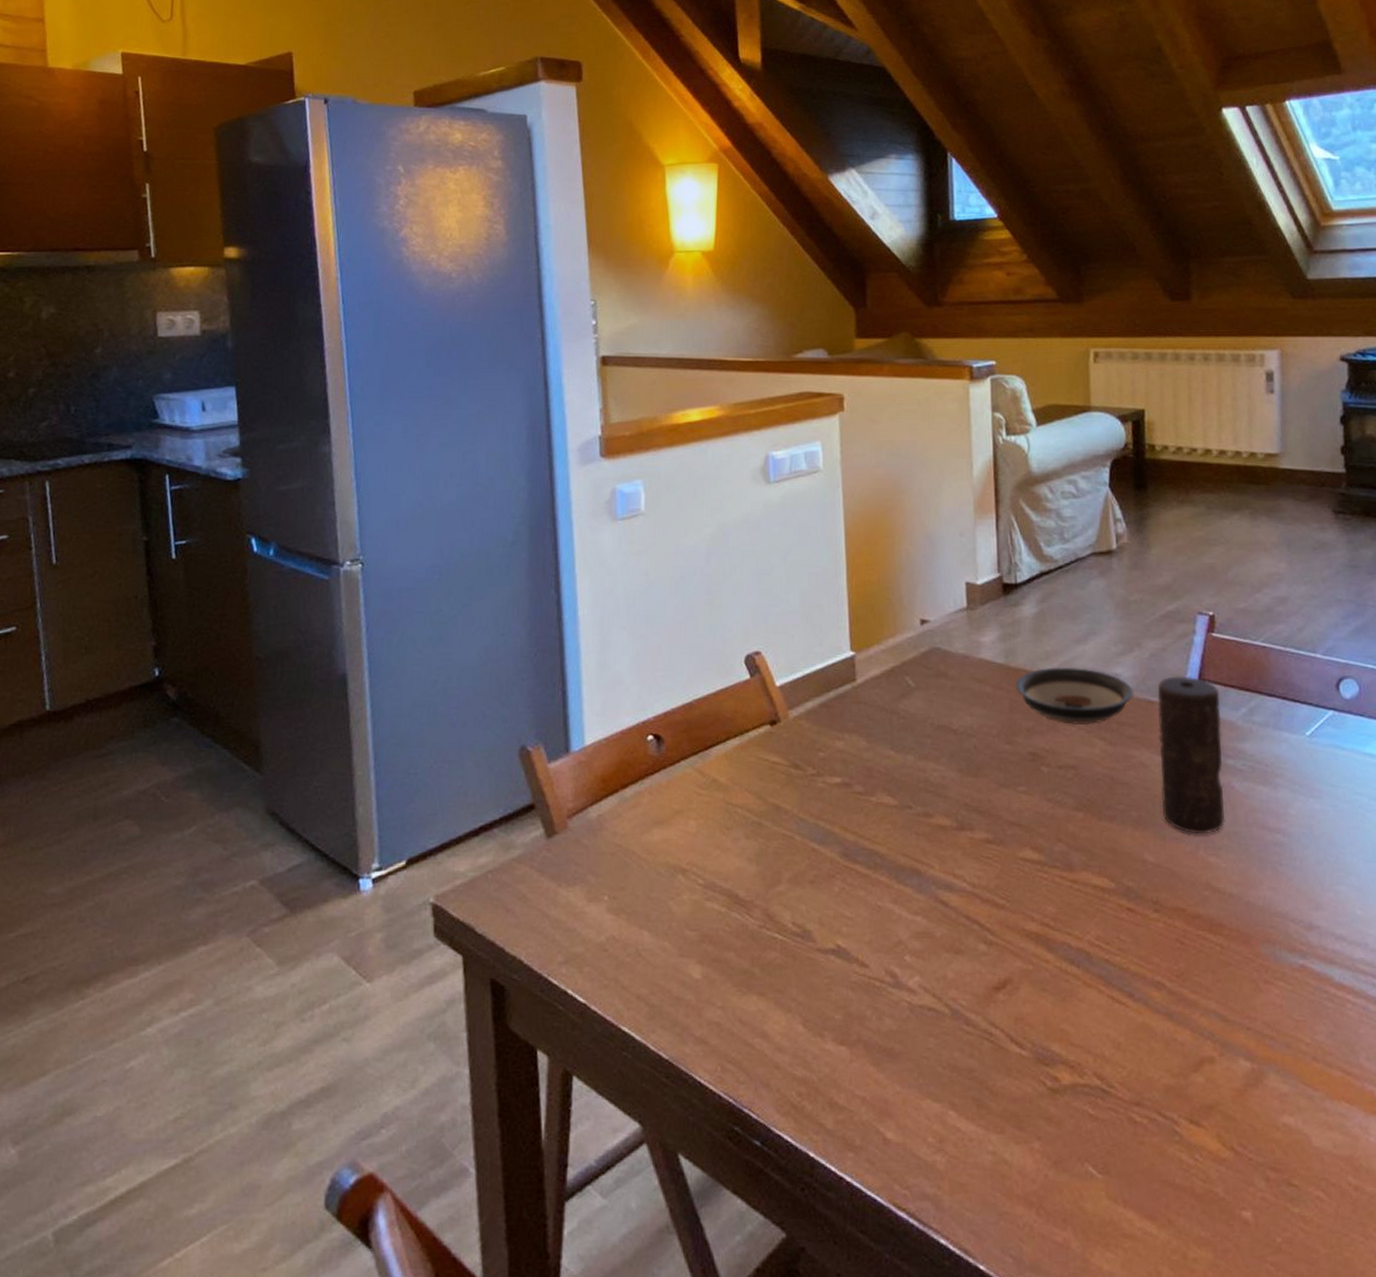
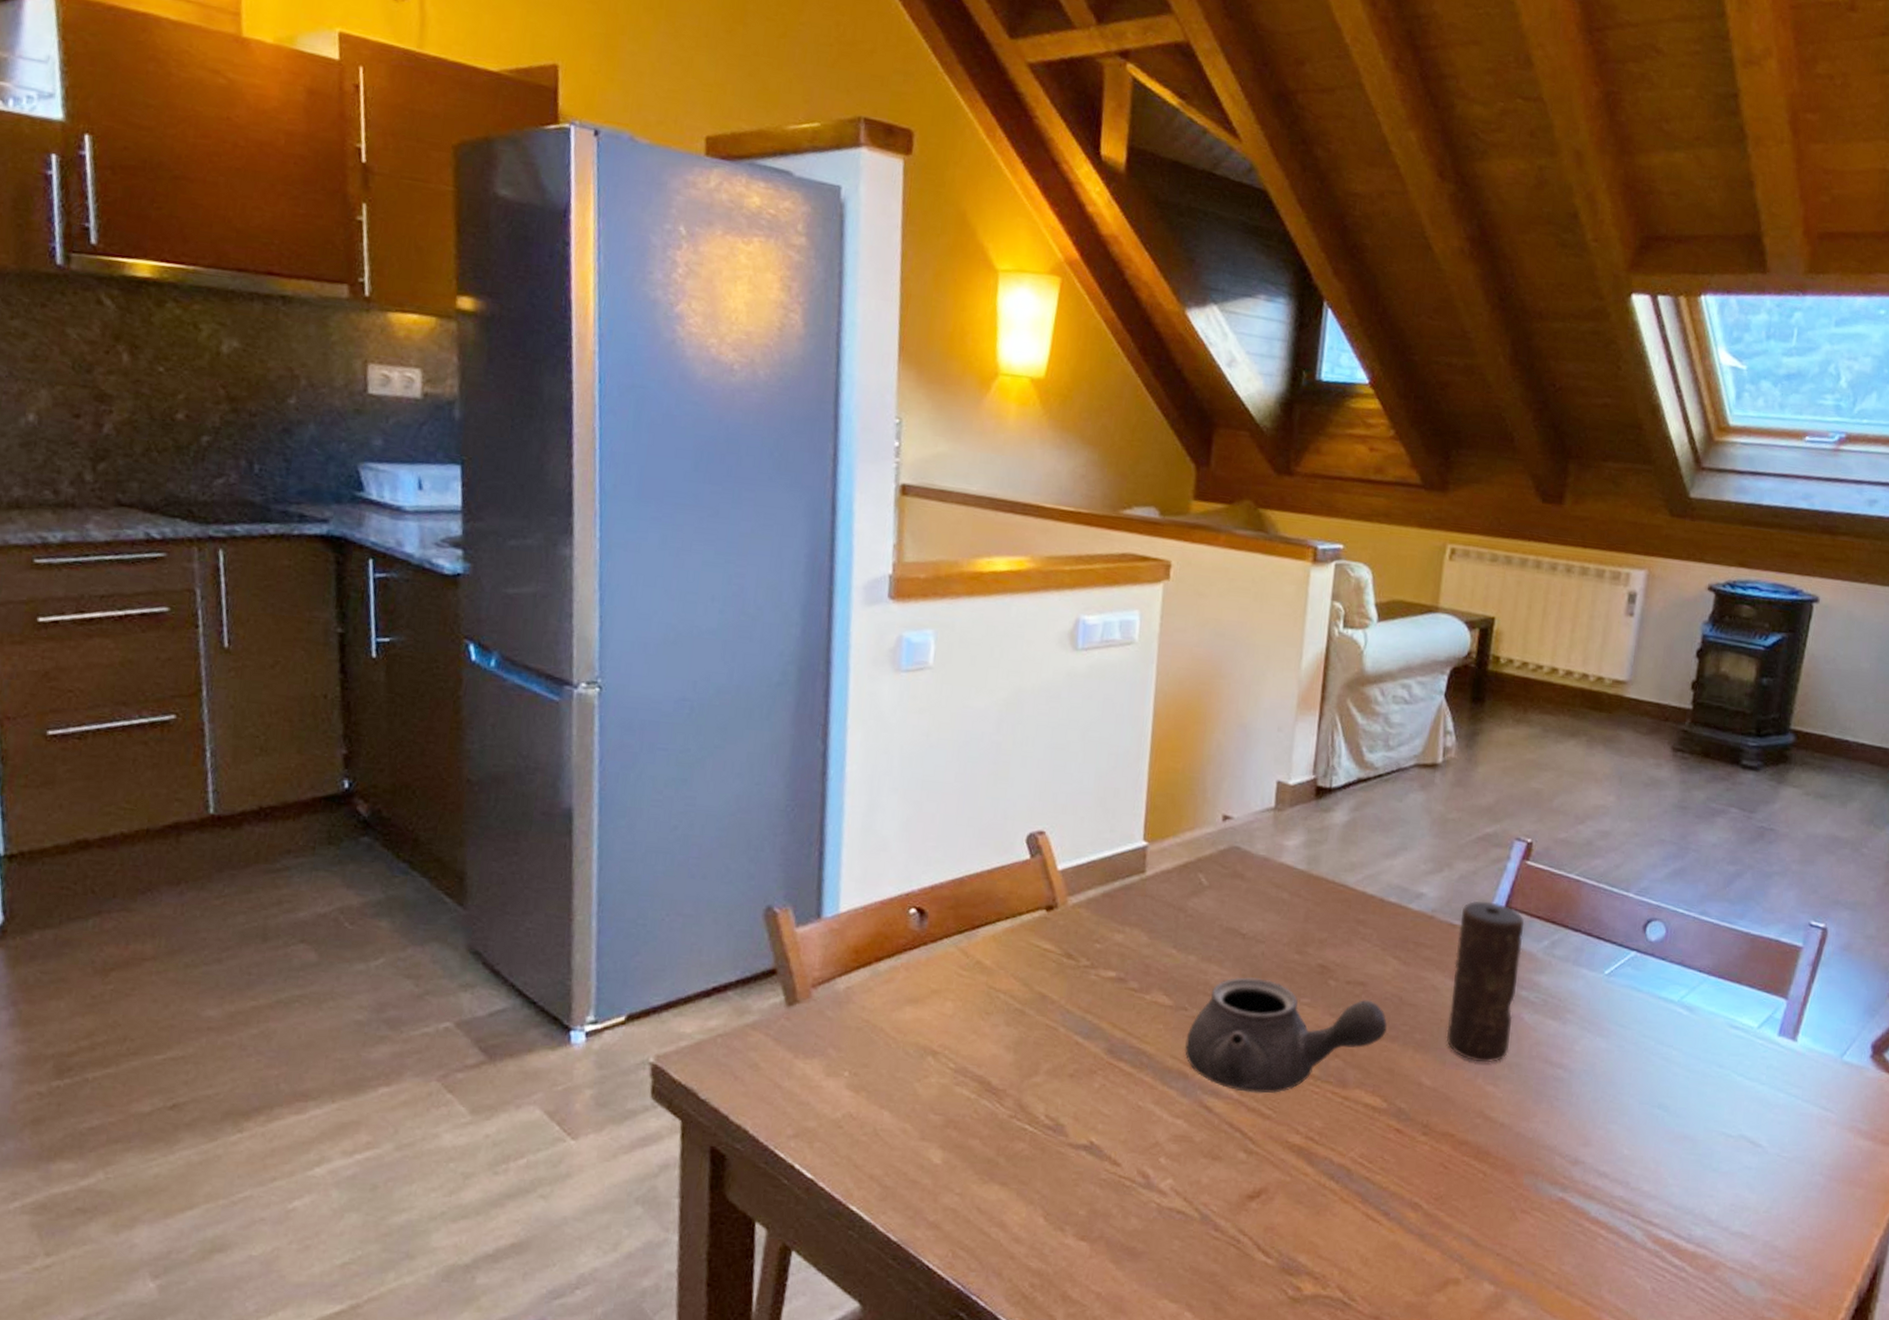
teapot: none [914,771,1103,884] -> present [1185,977,1387,1094]
saucer: present [1015,667,1135,726] -> none [1314,879,1437,943]

